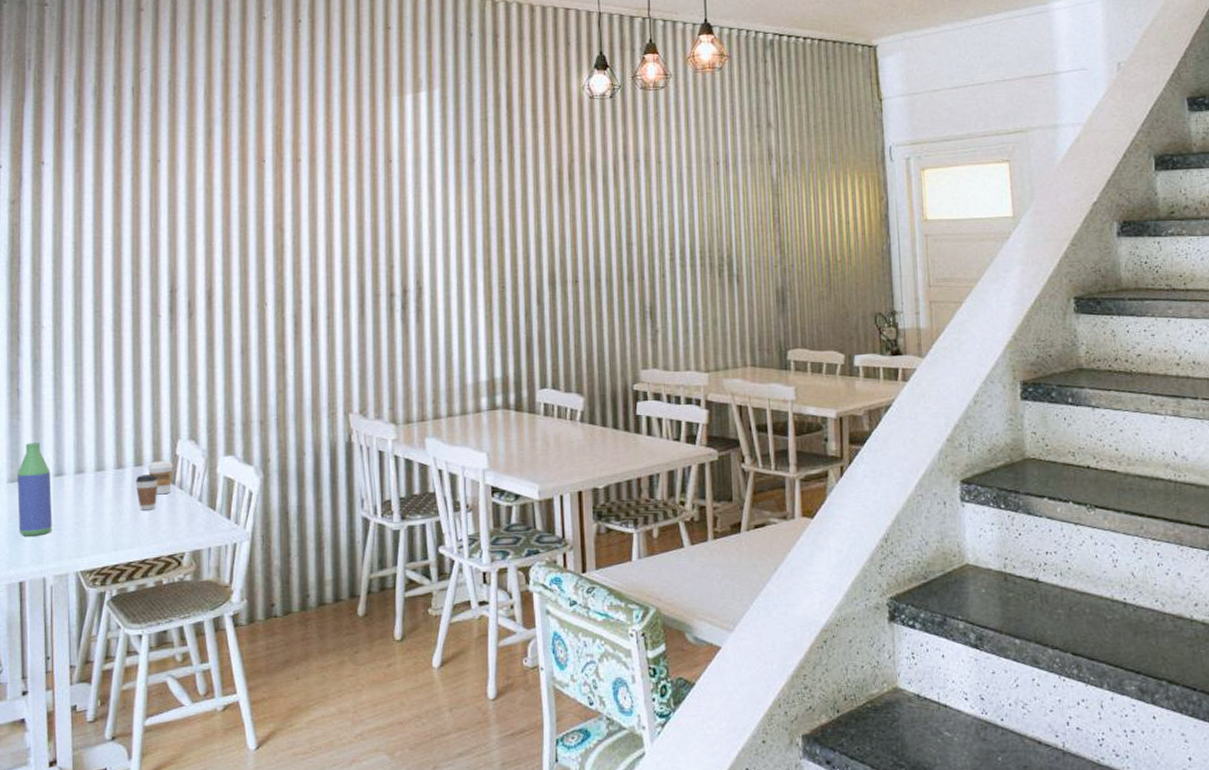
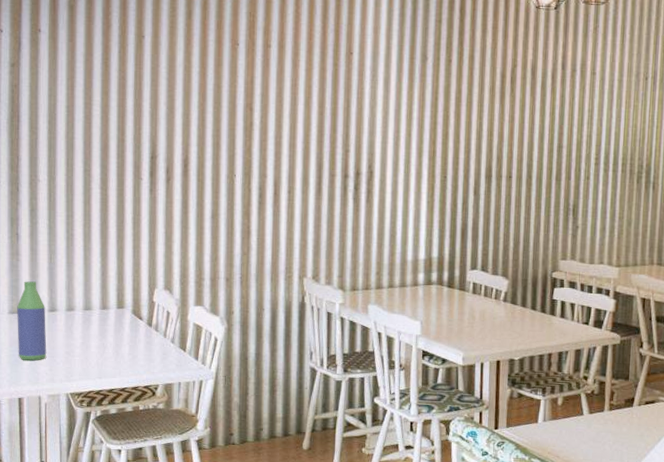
coffee cup: present [135,473,158,510] -> none [117,316,137,347]
coffee cup: present [147,460,173,495] -> none [128,305,150,335]

